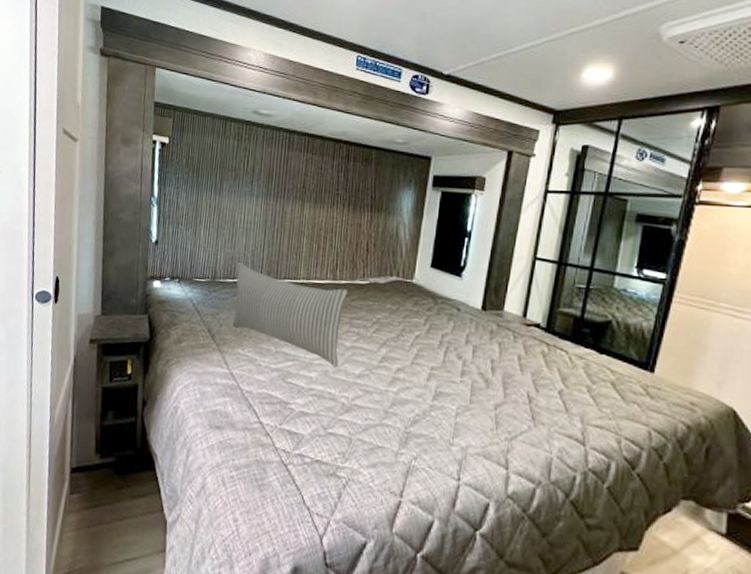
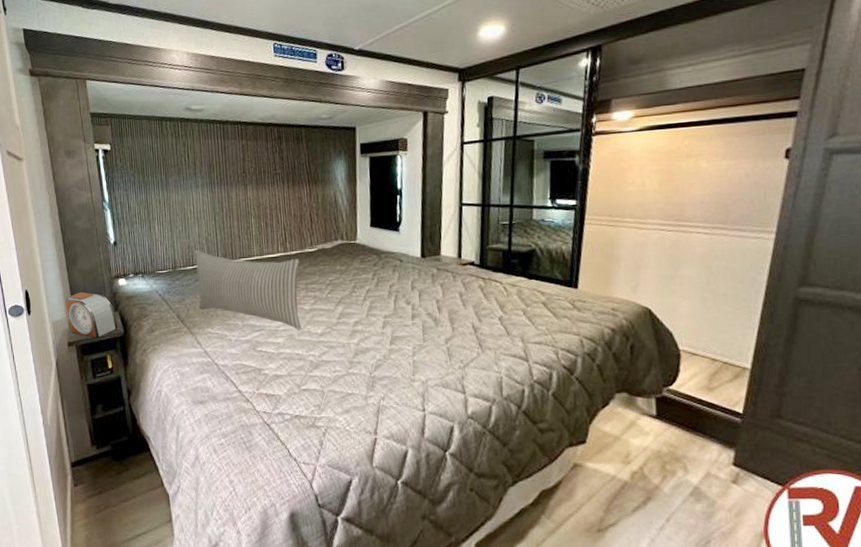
alarm clock: none [94,288,145,339] -> present [65,292,118,338]

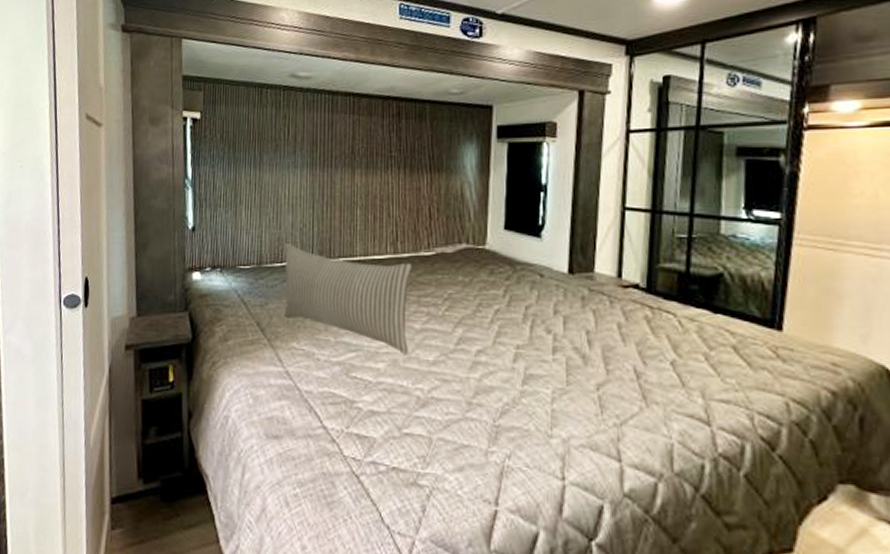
alarm clock: present [65,292,118,338] -> none [128,285,186,342]

